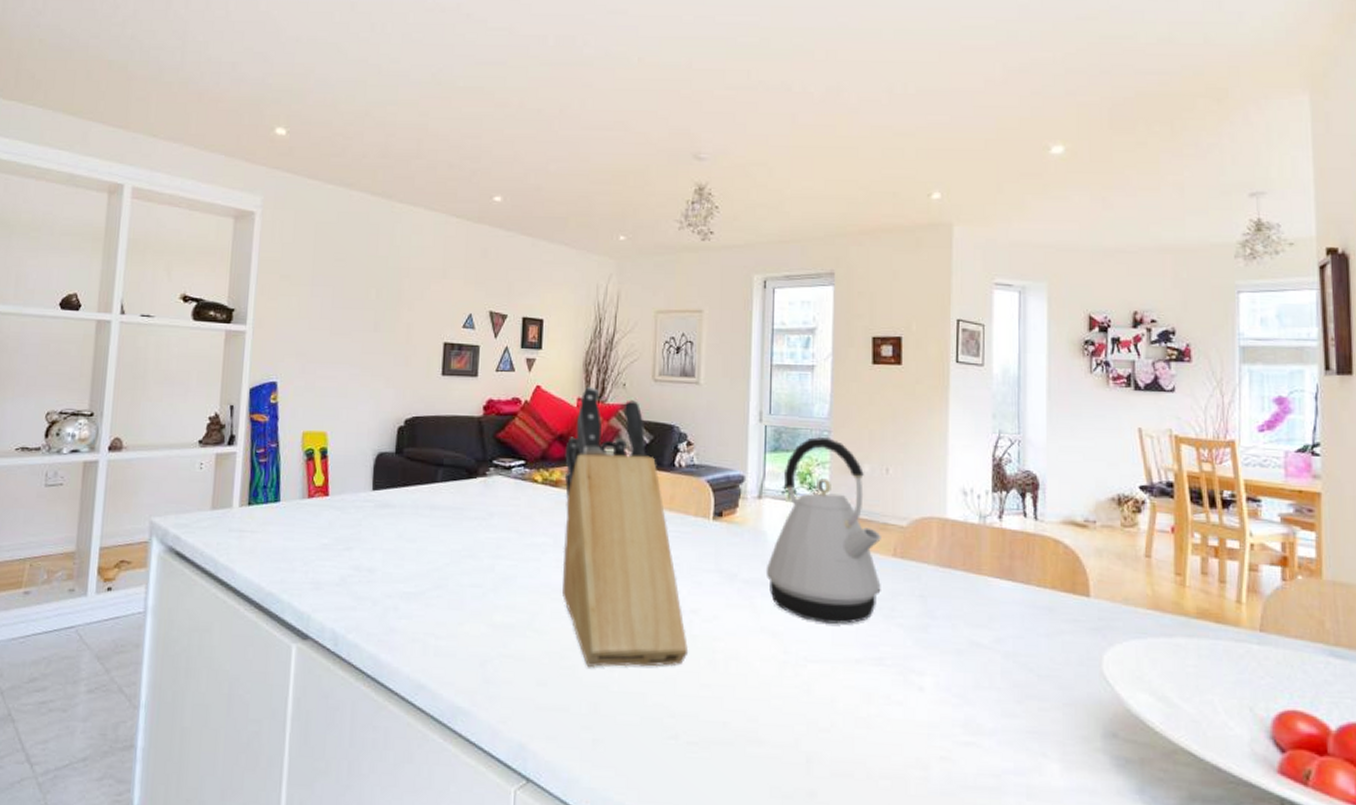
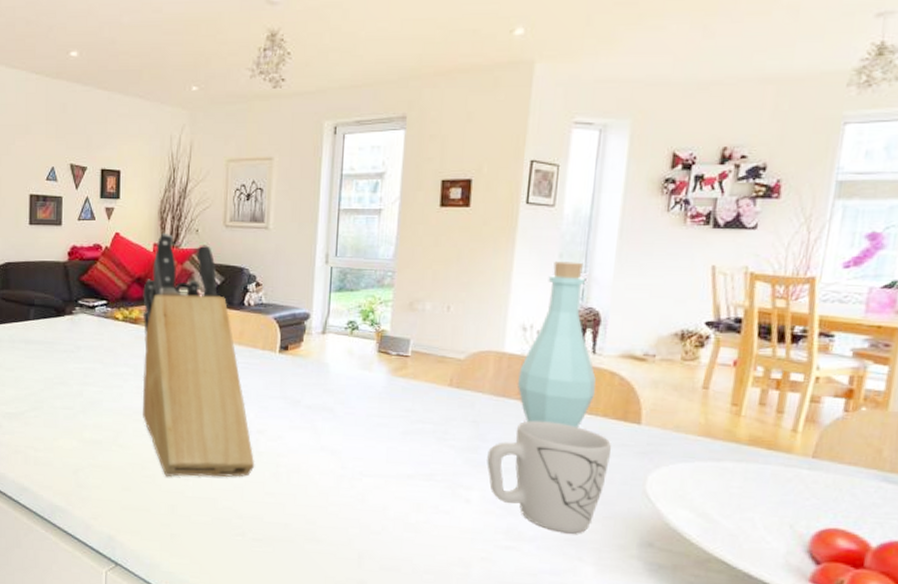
kettle: present [765,437,881,624] -> none [327,278,439,445]
mug: none [938,594,1064,725] -> present [487,420,612,534]
bottle: none [963,422,1042,603] -> present [518,261,596,429]

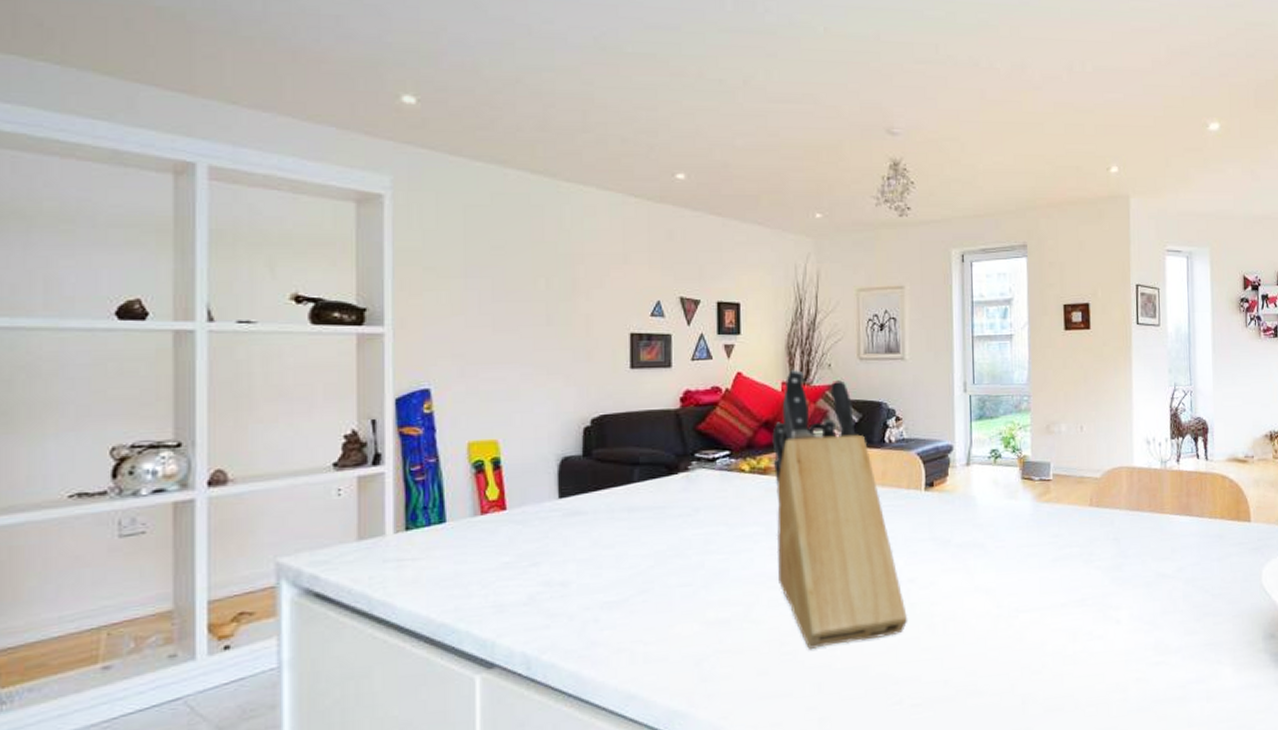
mug: present [487,420,612,534] -> none [1130,529,1232,638]
bottle: present [518,261,596,429] -> none [1148,376,1213,534]

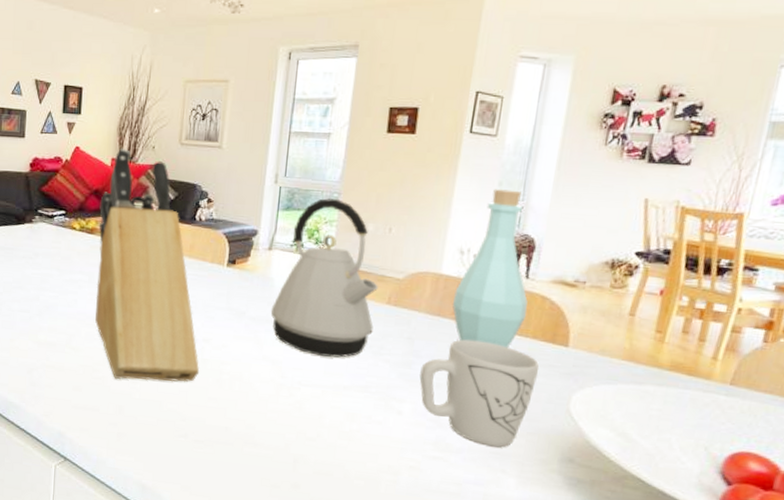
kettle: none [977,402,1081,575] -> present [270,198,378,358]
mug: none [1130,529,1232,638] -> present [419,339,539,447]
bottle: none [1148,376,1213,534] -> present [453,189,528,349]

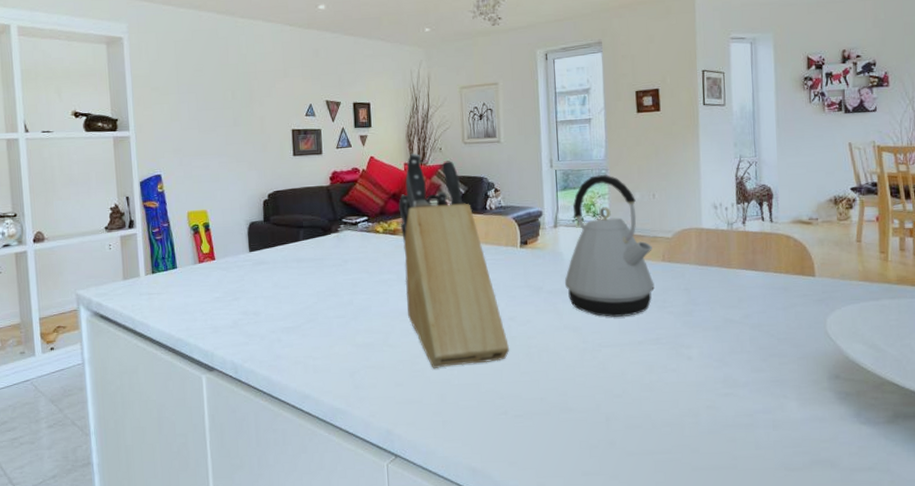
mug: present [419,339,539,447] -> none [700,282,796,376]
bottle: present [453,189,528,349] -> none [716,148,778,286]

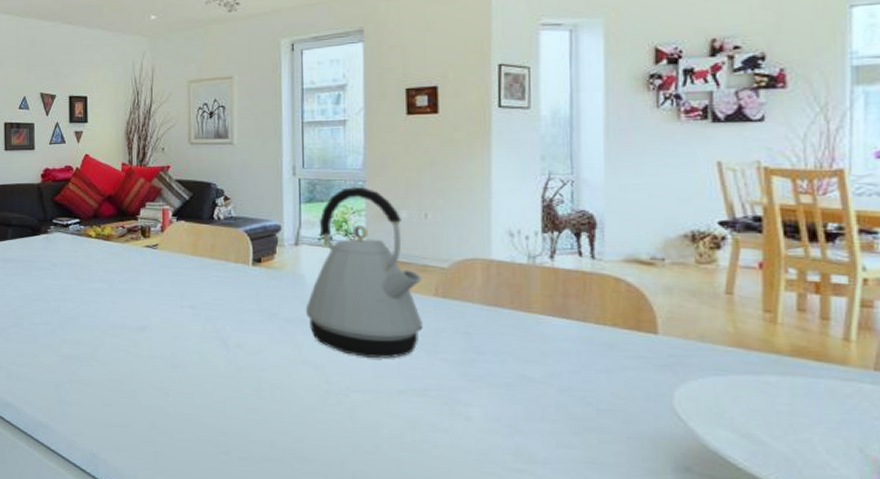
knife block: present [399,153,510,369] -> none [114,152,236,393]

